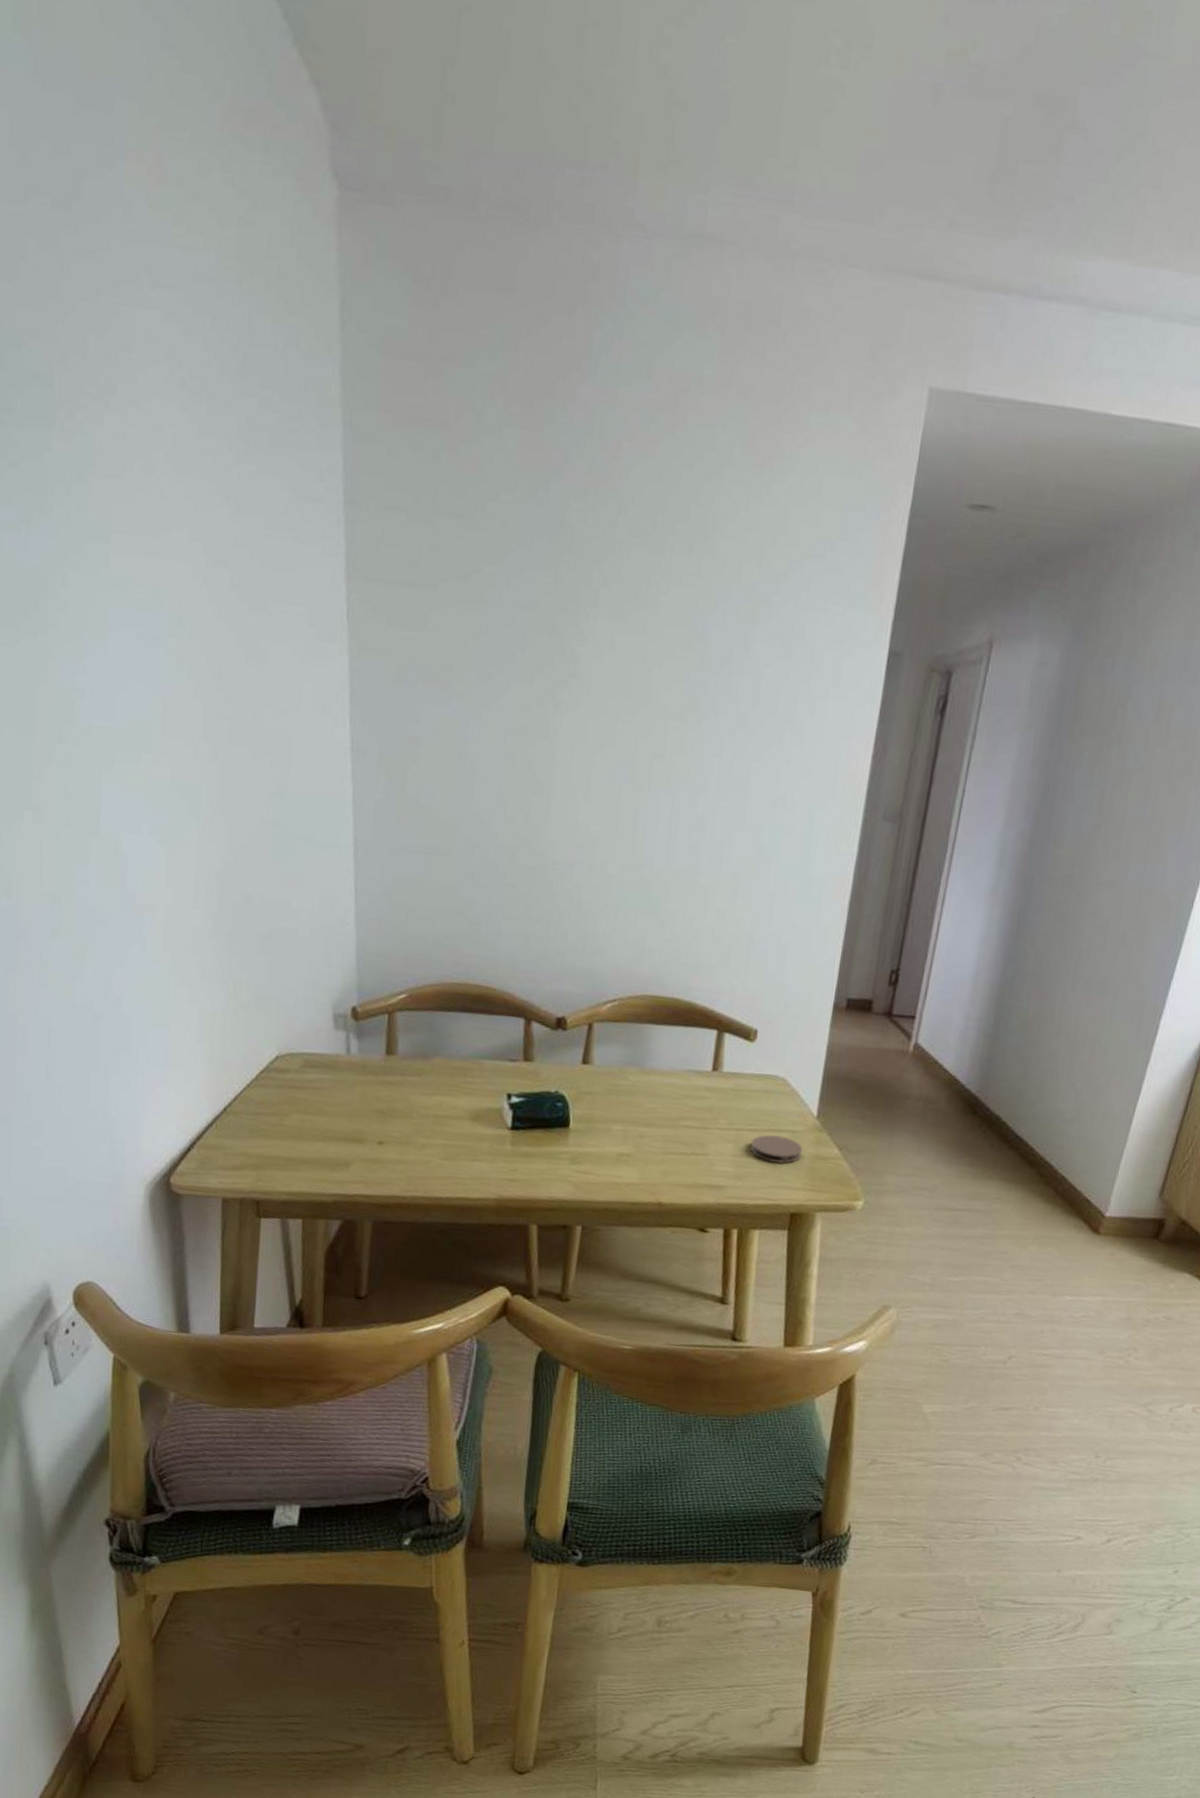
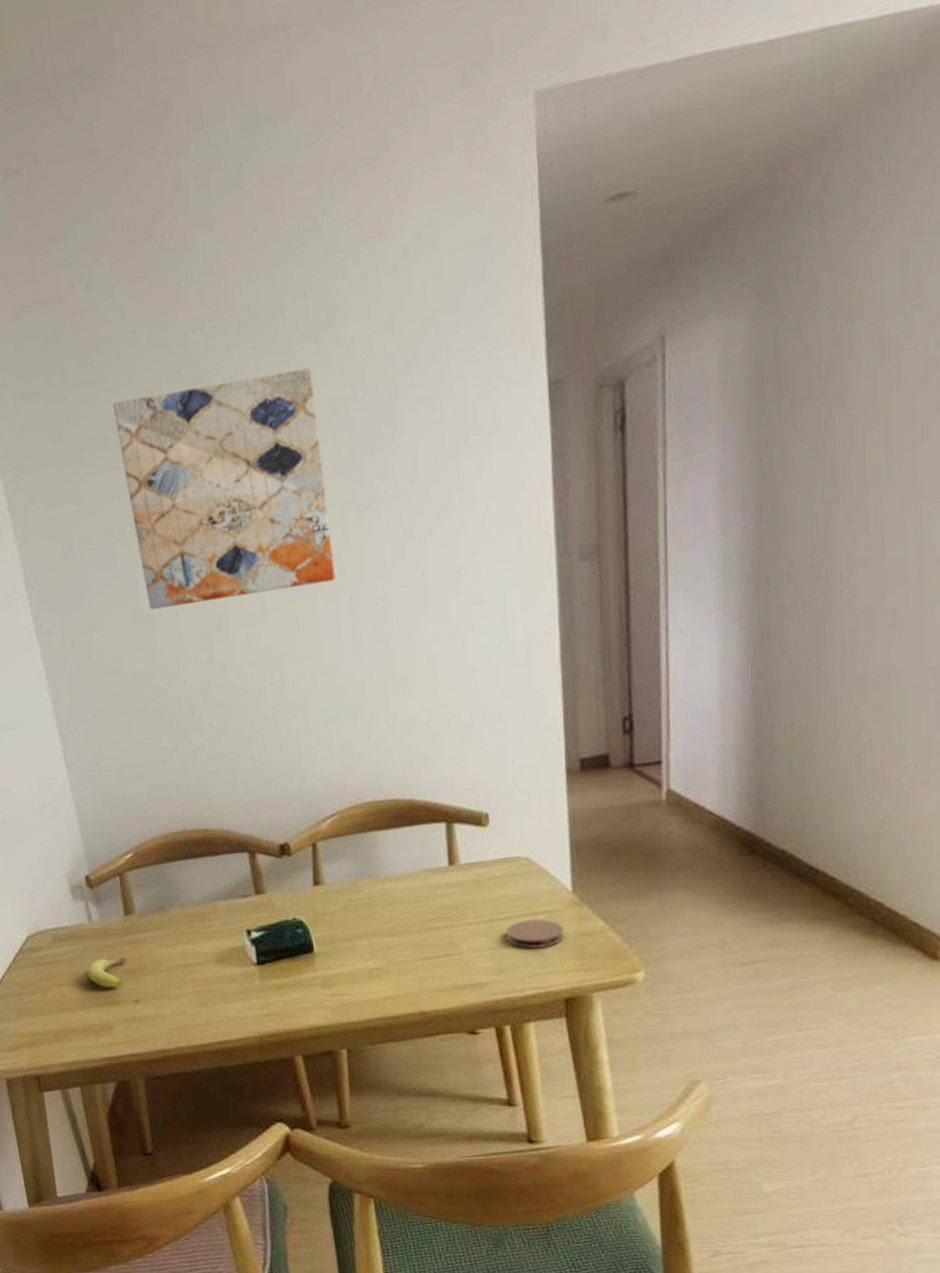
fruit: none [334,1093,378,1125] -> present [87,958,126,987]
wall art: none [474,543,680,778] -> present [113,368,336,610]

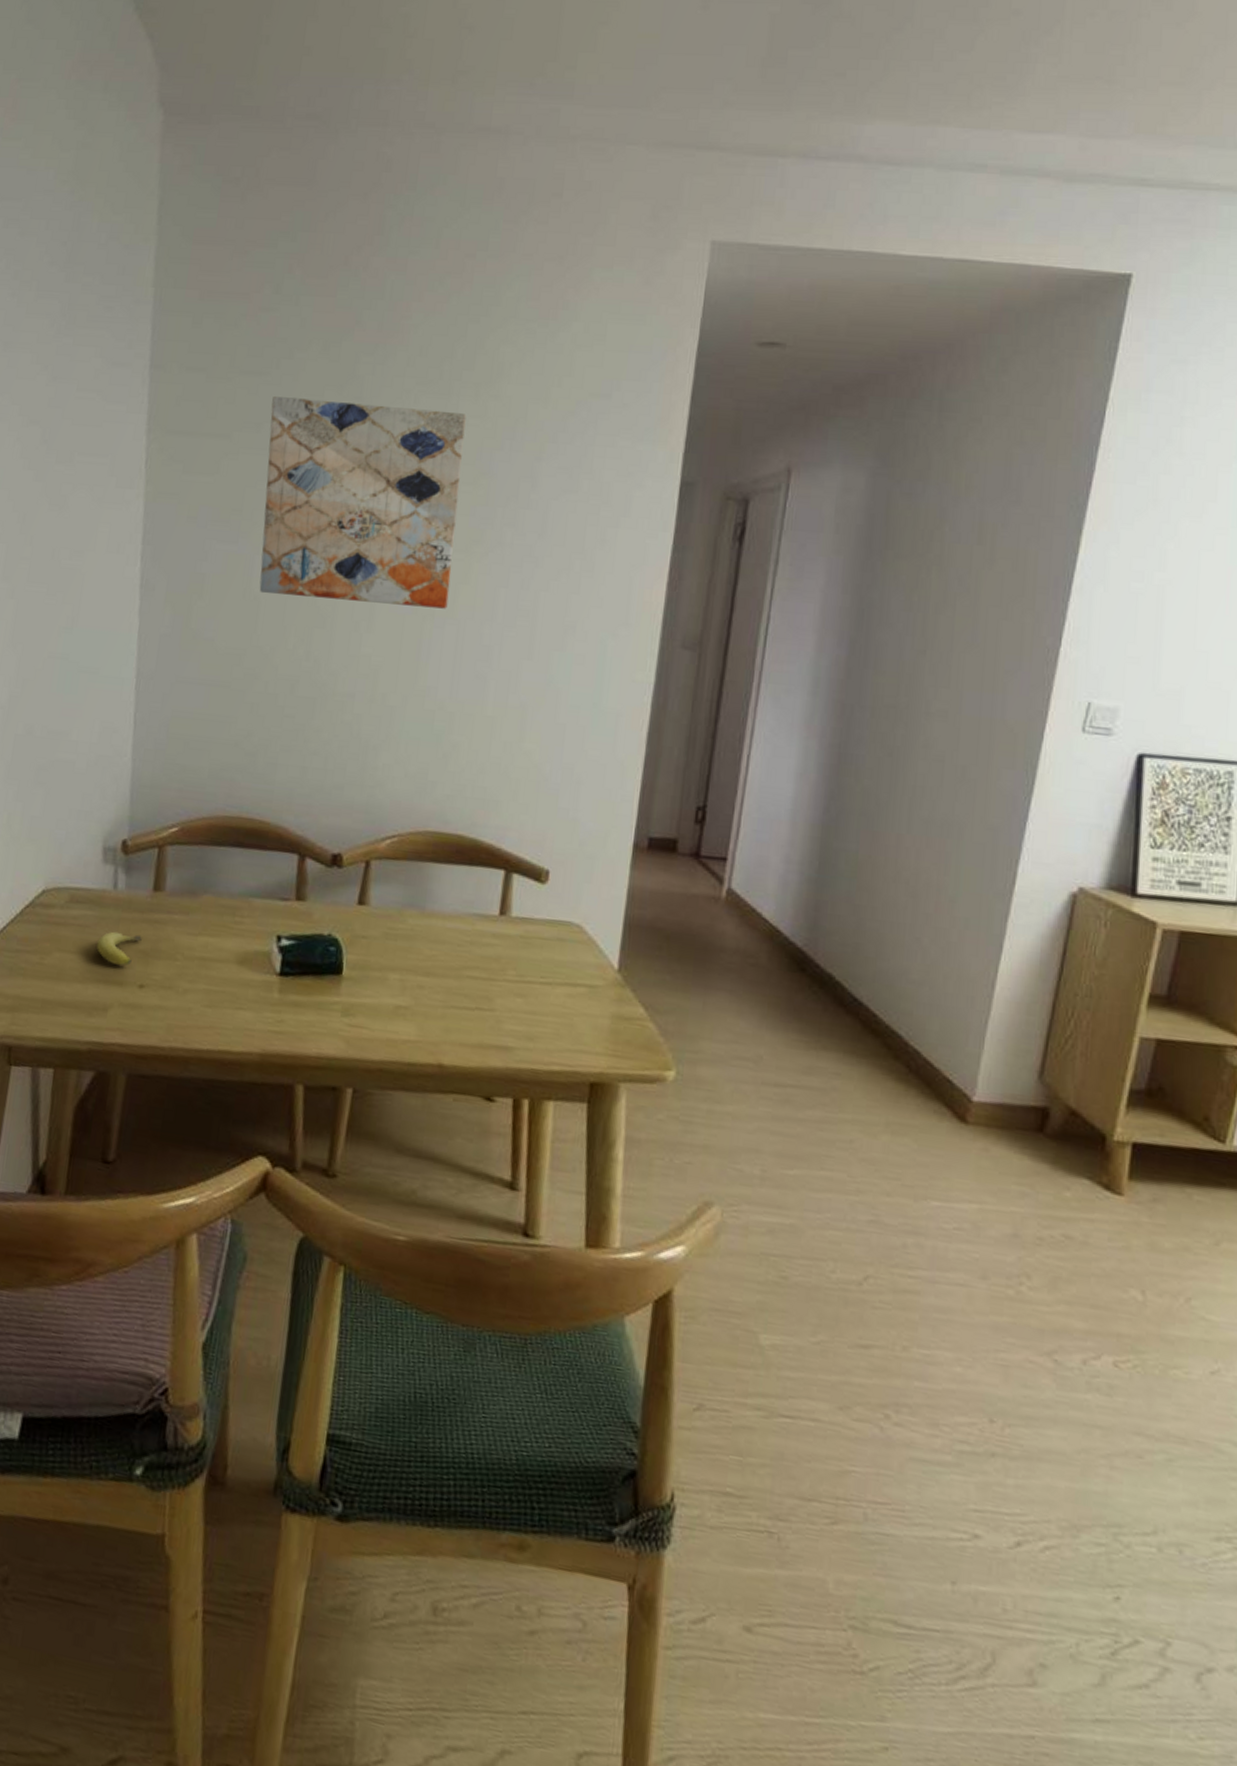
coaster: present [506,919,564,949] -> none [543,989,603,1024]

